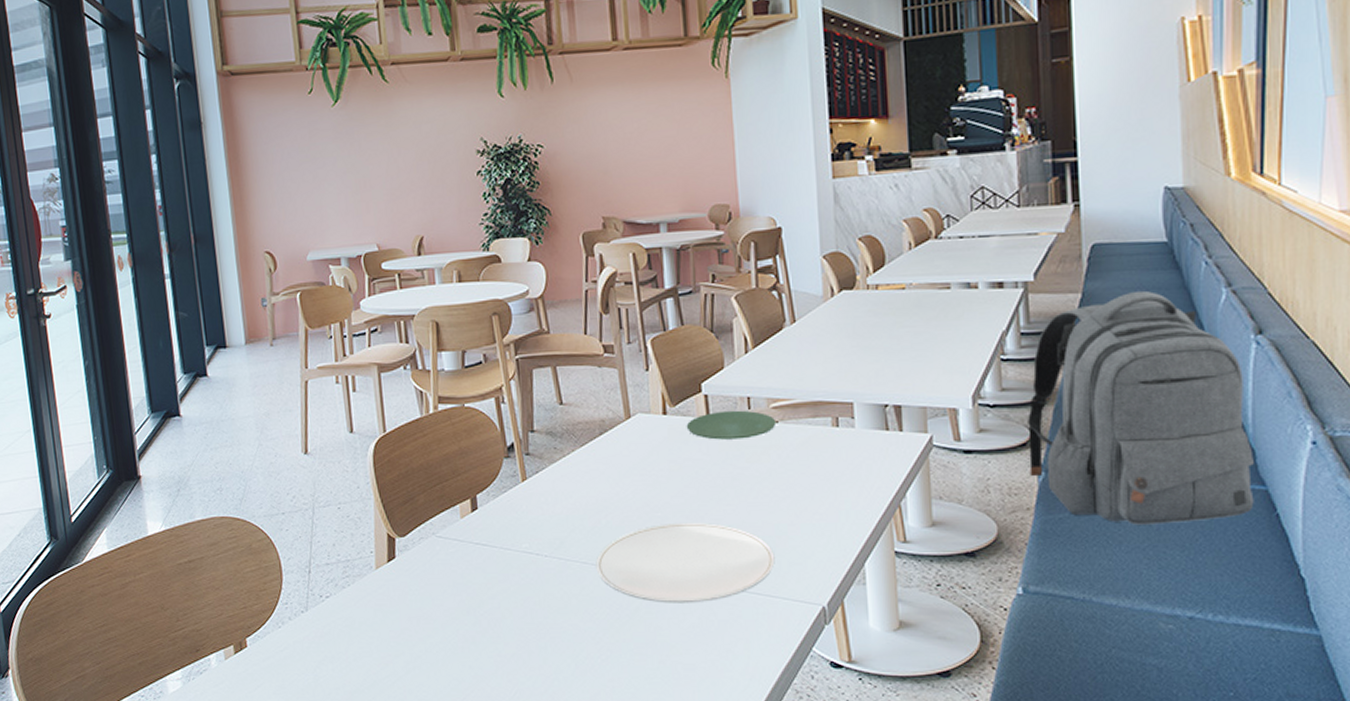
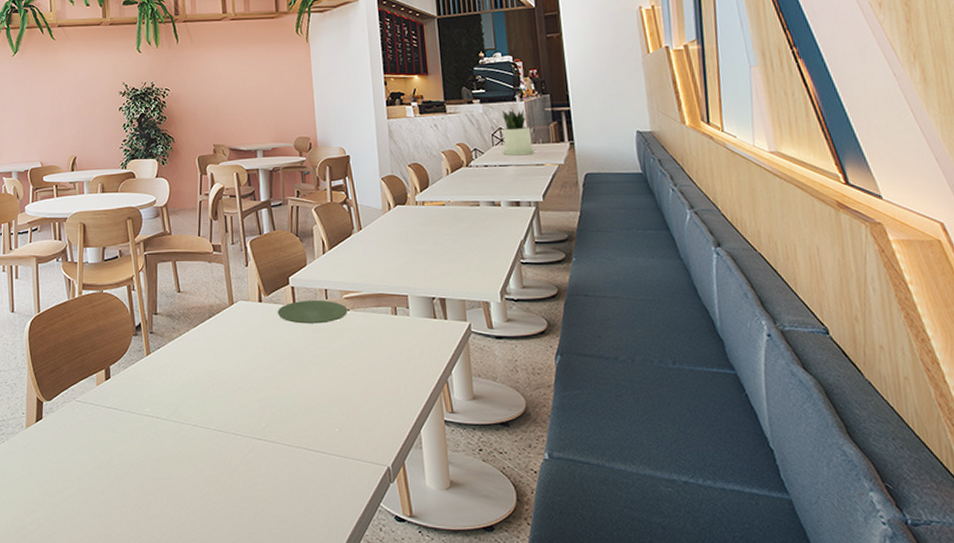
plate: present [595,522,775,603] -> none [204,392,349,463]
planter: none [983,160,1028,223] -> present [502,108,536,156]
backpack: present [1028,291,1254,525] -> none [544,211,727,401]

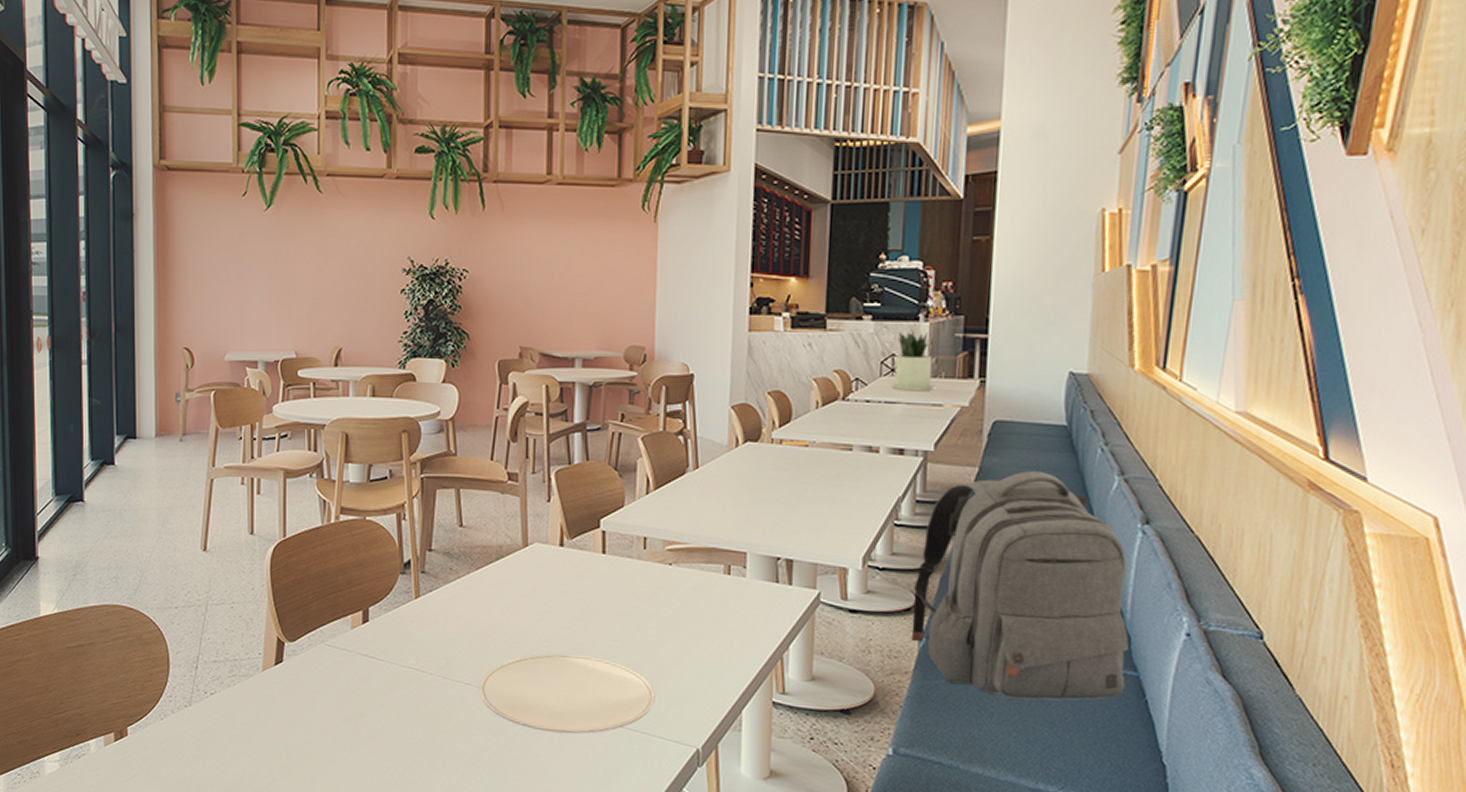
plate: none [204,392,349,463] -> present [479,653,655,734]
plate: present [277,300,348,324] -> none [581,548,670,578]
backpack: none [544,211,727,401] -> present [911,471,1129,700]

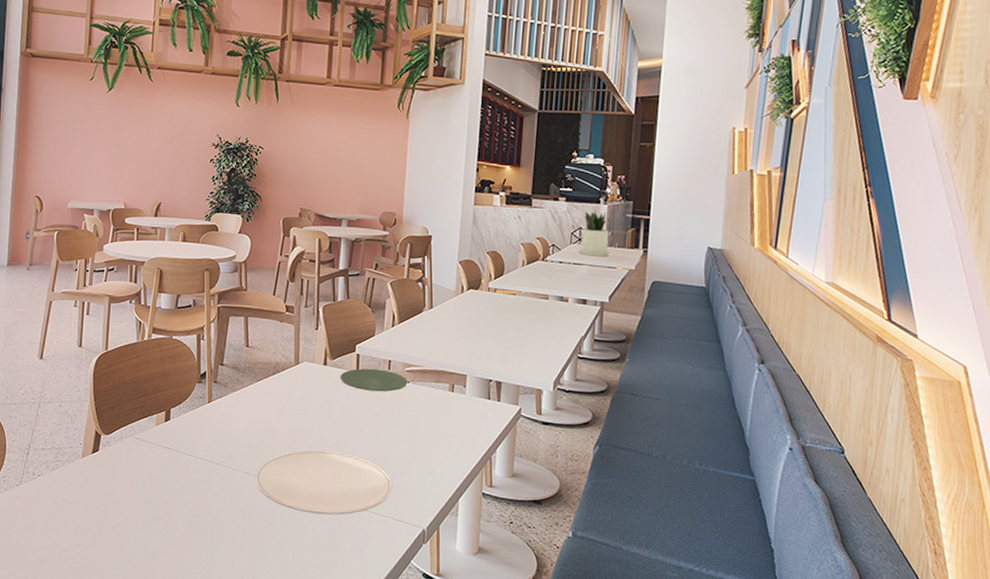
plate: none [581,548,670,578] -> present [340,368,408,392]
backpack: present [911,471,1129,700] -> none [588,320,748,498]

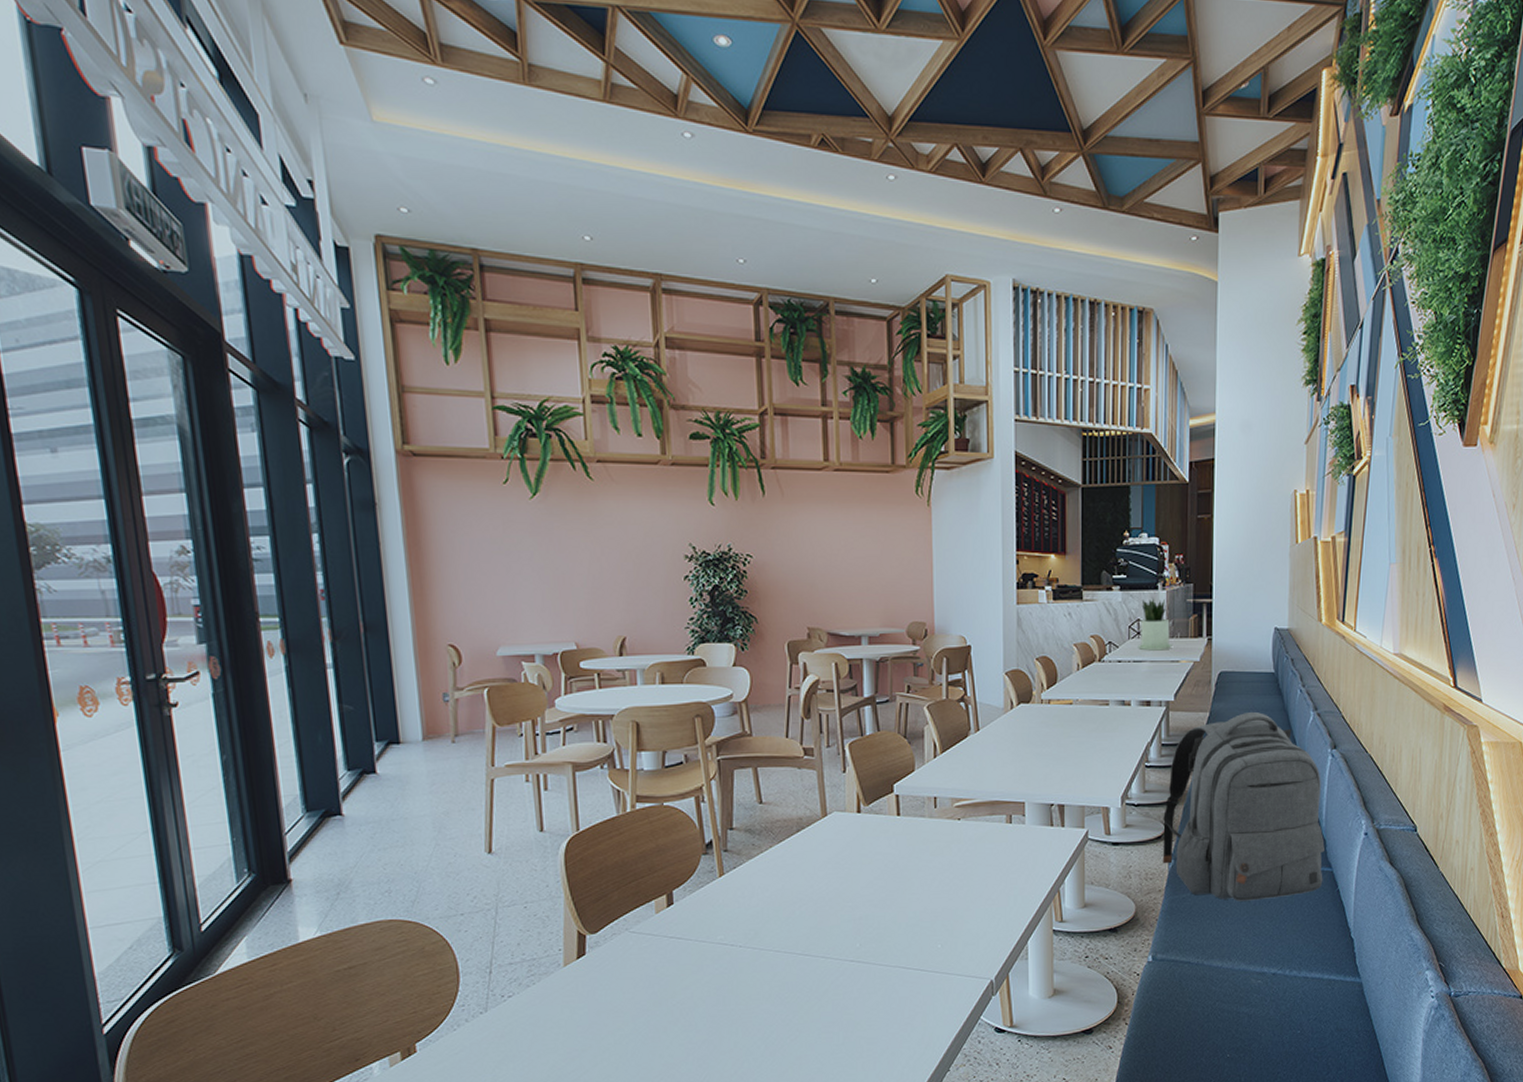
plate: present [255,450,393,515] -> none [788,910,952,985]
plate: present [340,368,408,392] -> none [878,808,959,836]
backpack: none [588,320,748,498] -> present [1162,712,1325,901]

